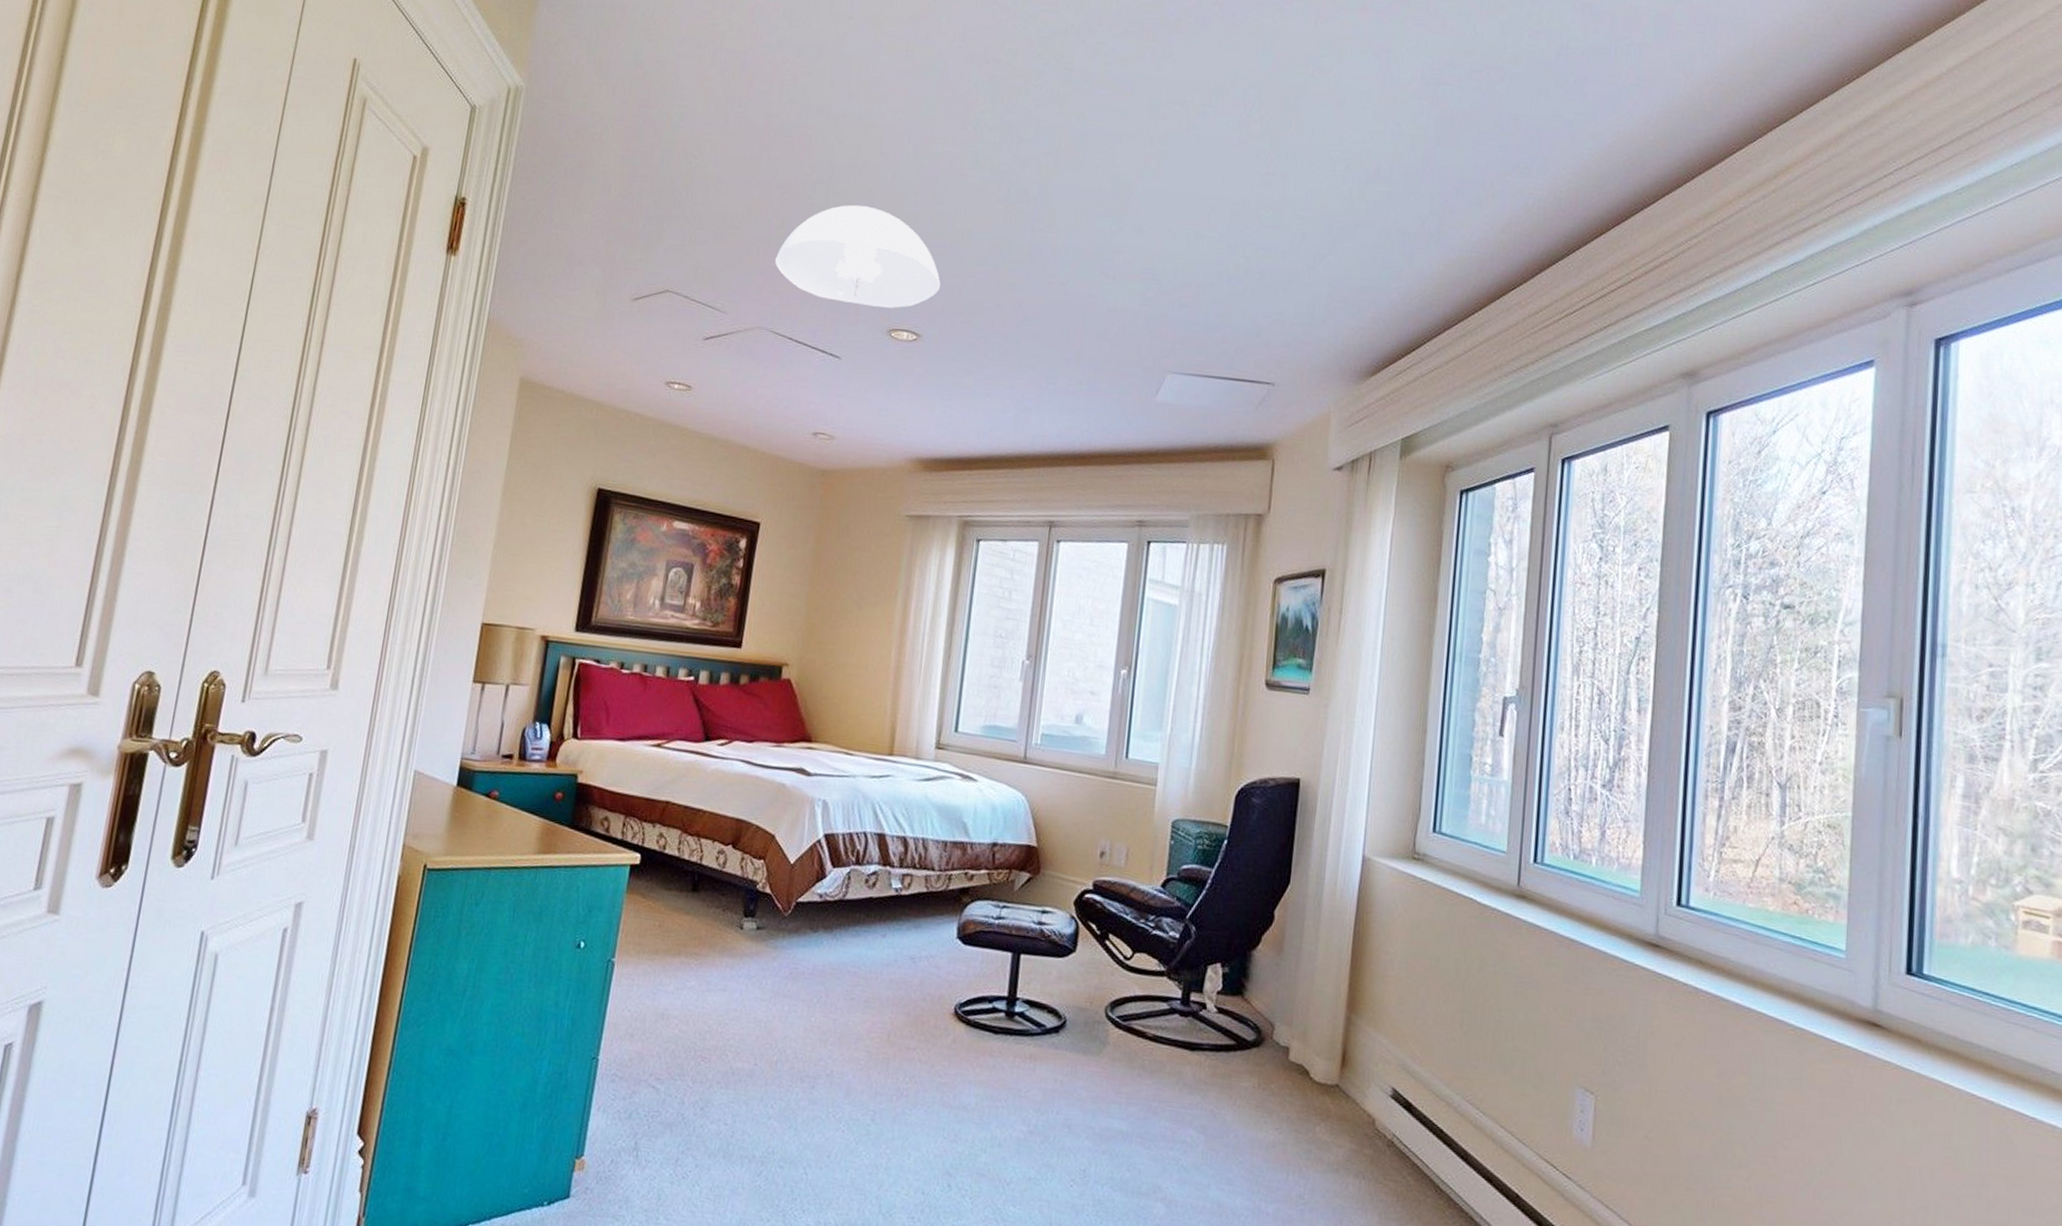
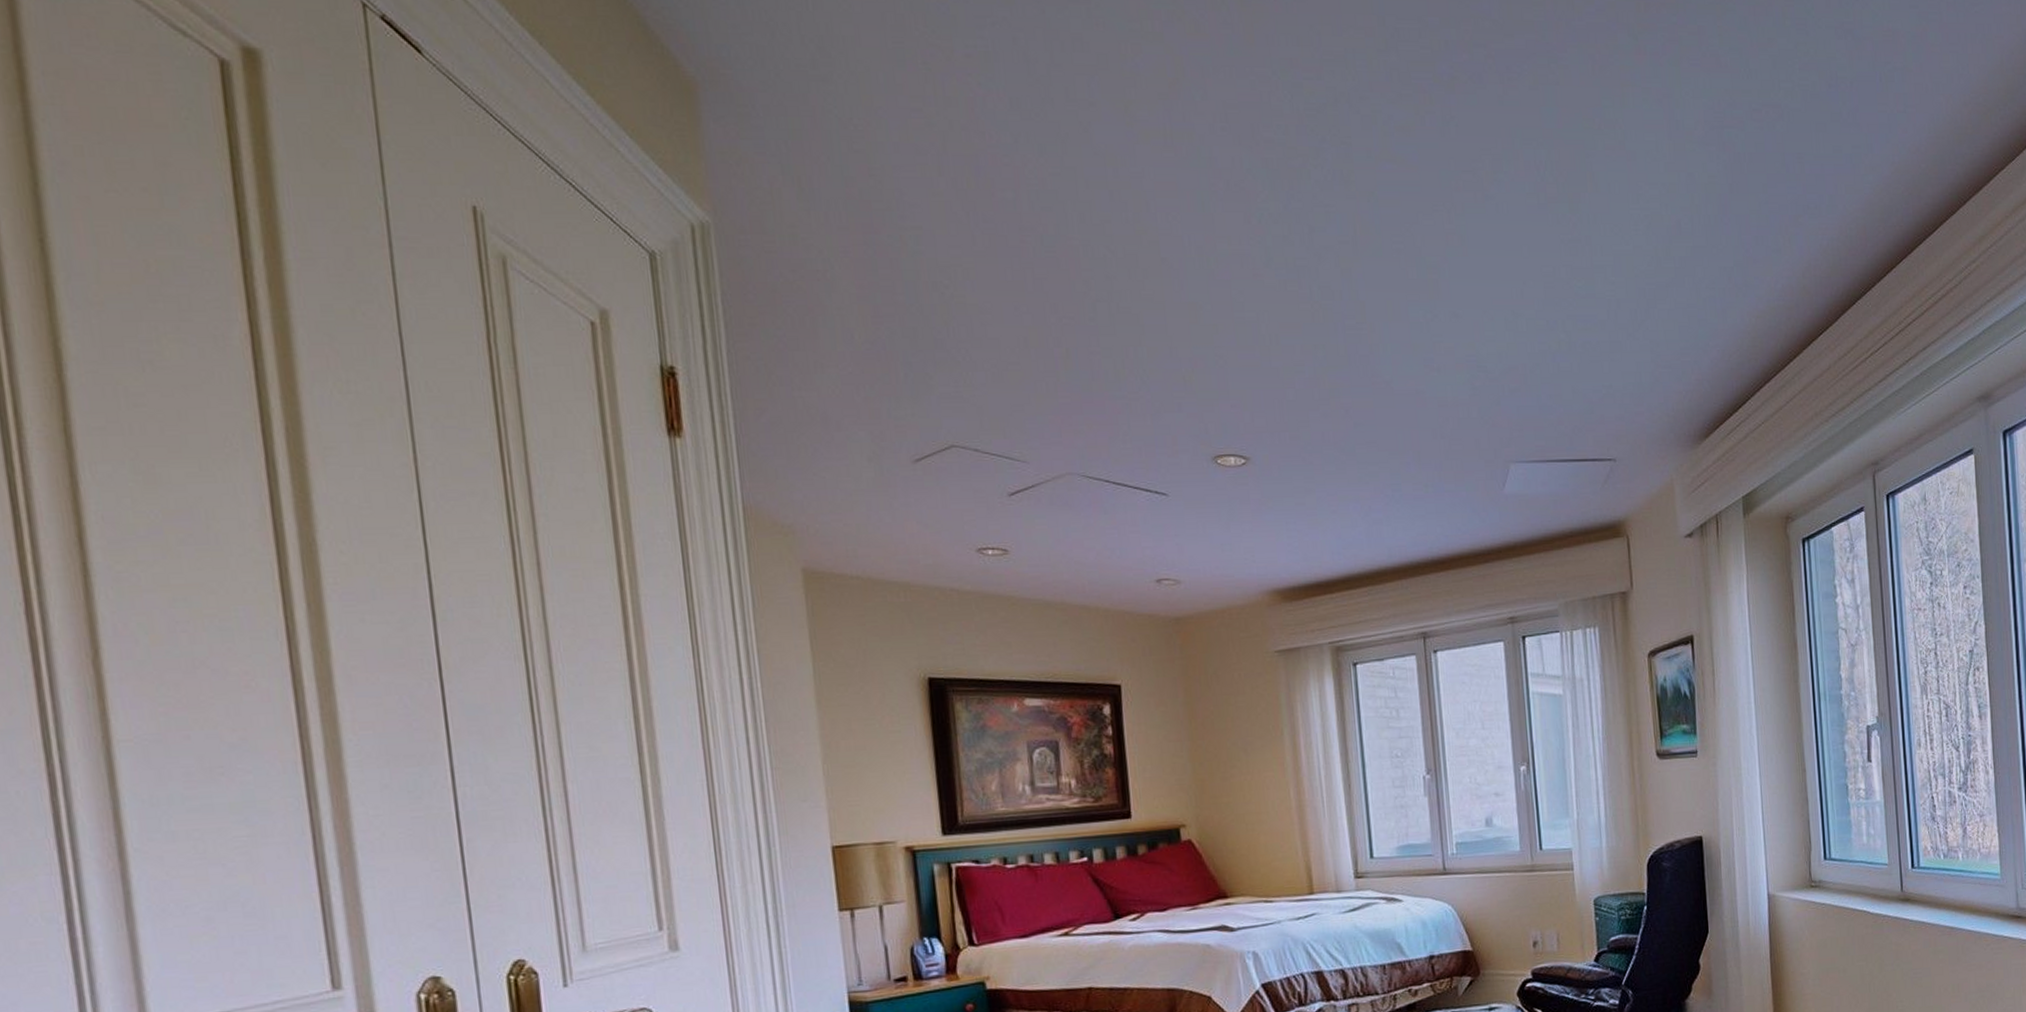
ceiling light: present [774,204,941,309] -> none [1068,322,1260,434]

